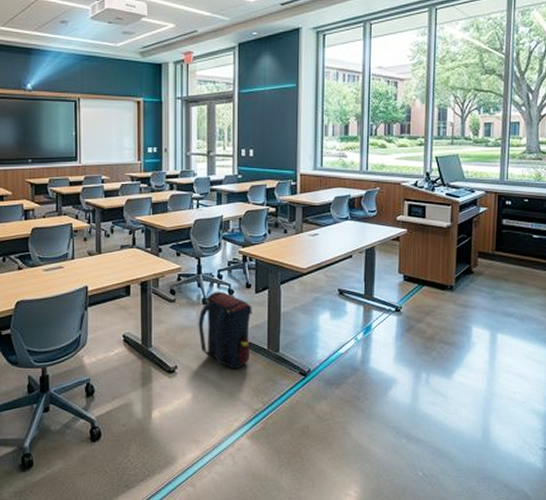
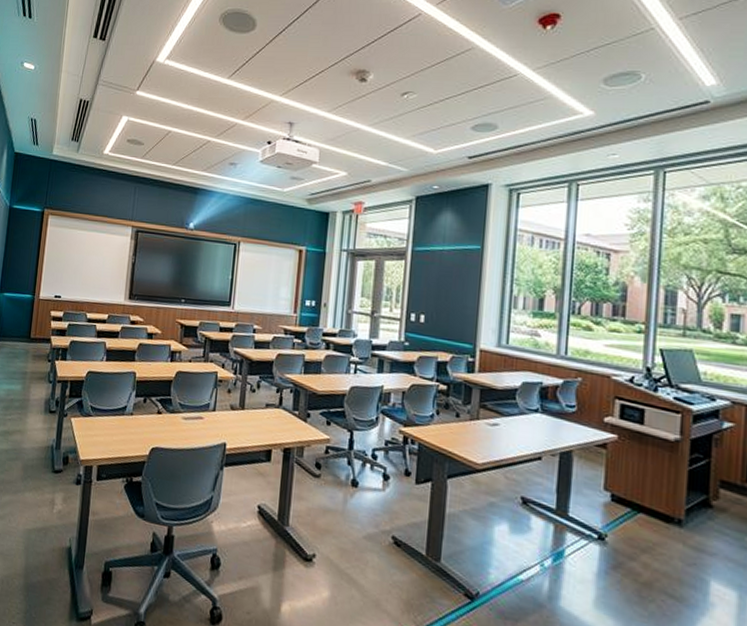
satchel: present [198,291,252,369] -> none [343,473,411,573]

